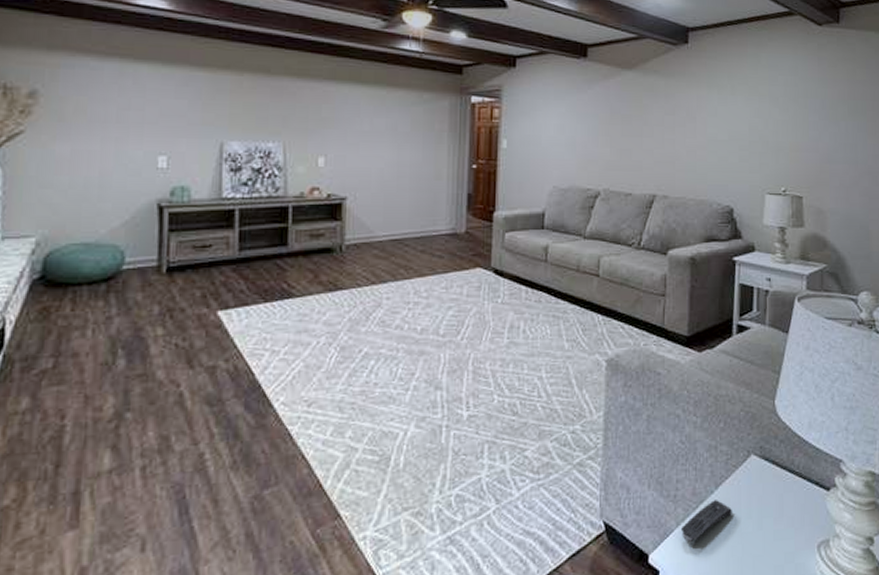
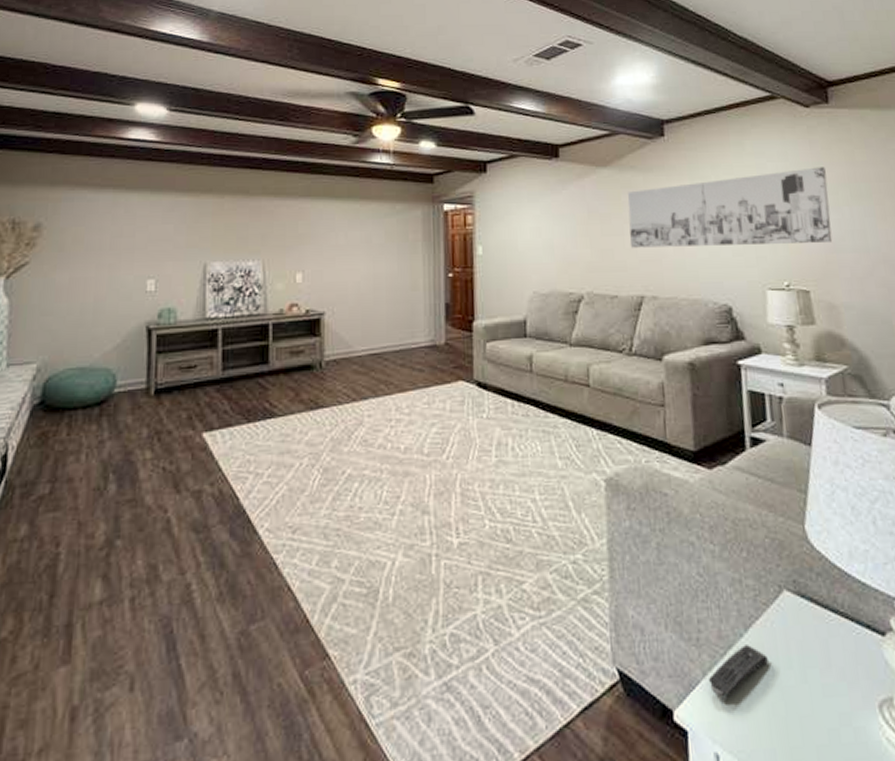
wall art: none [647,83,829,153] -> present [627,167,833,248]

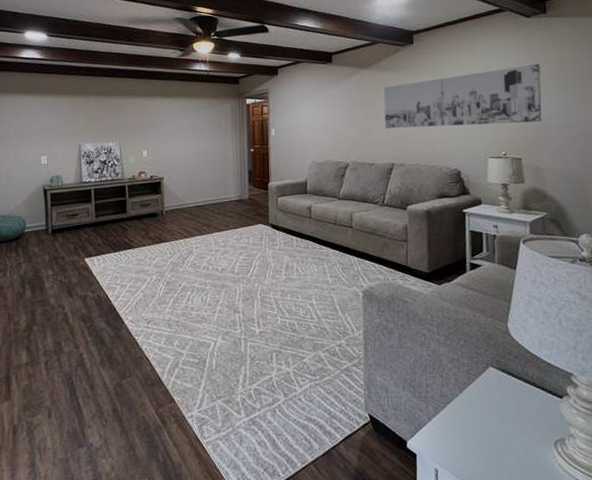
remote control: present [708,645,768,698] -> none [432,402,476,434]

